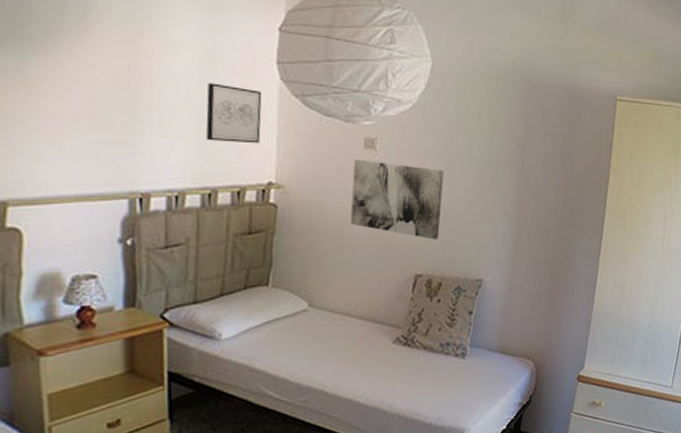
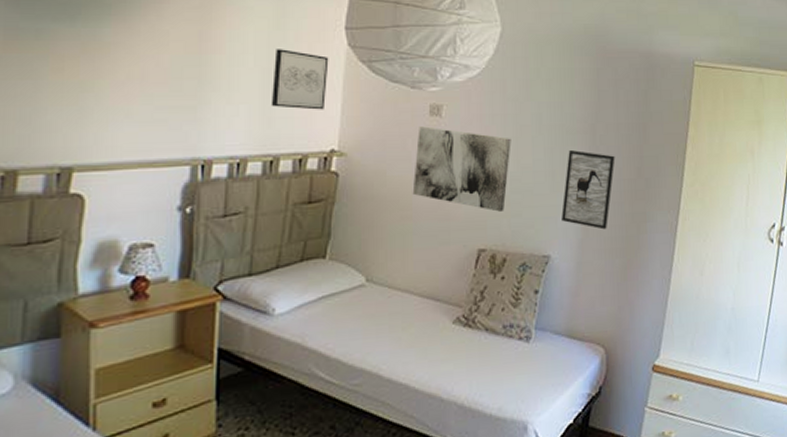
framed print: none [493,180,543,255] -> present [561,149,615,230]

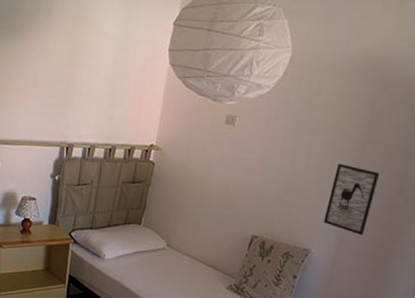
wall art: present [271,49,329,110] -> none [113,65,155,114]
wall art: present [412,126,511,212] -> none [206,132,289,208]

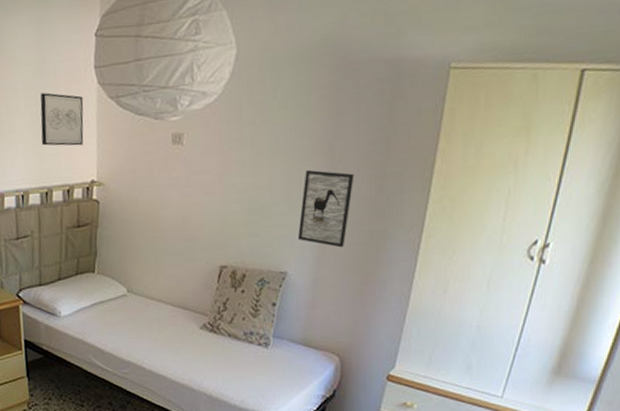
wall art: none [113,65,155,114] -> present [40,92,84,146]

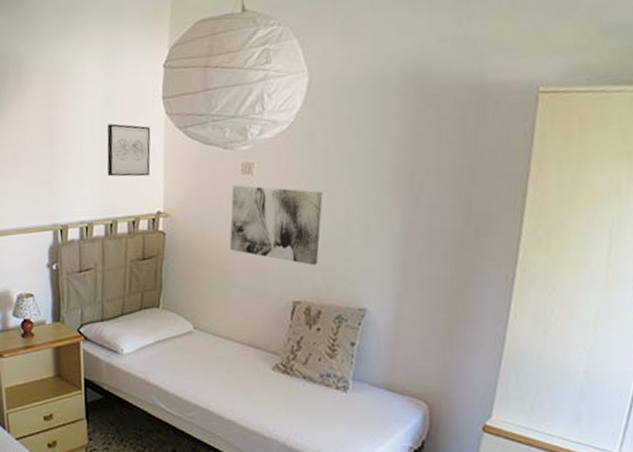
wall art: none [160,155,249,232] -> present [229,185,323,265]
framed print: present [298,169,355,248] -> none [378,199,438,283]

